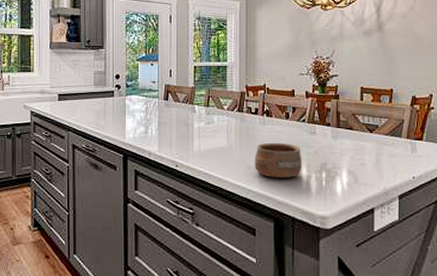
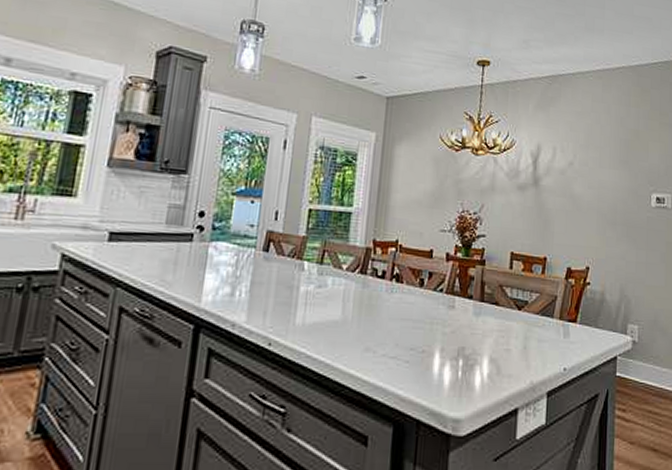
pottery: present [255,142,303,178] -> none [375,316,436,366]

